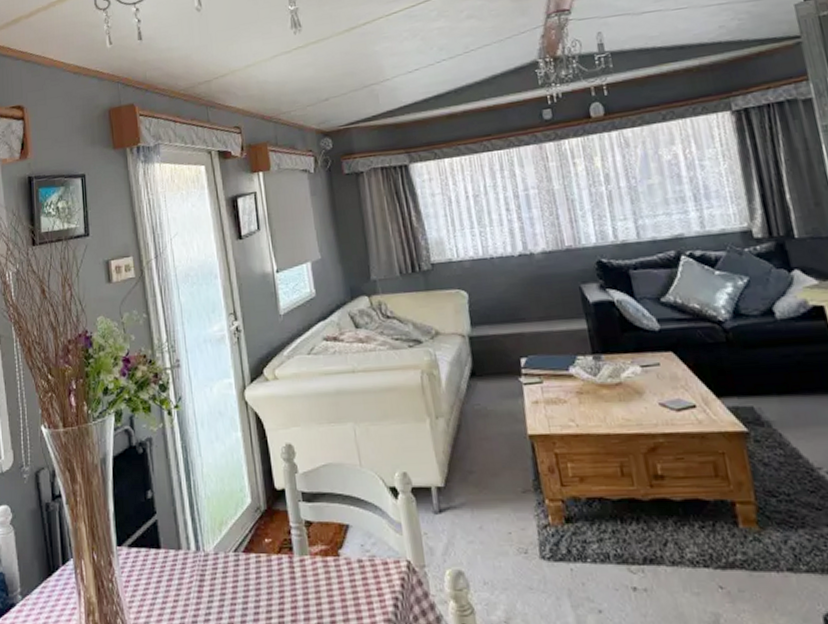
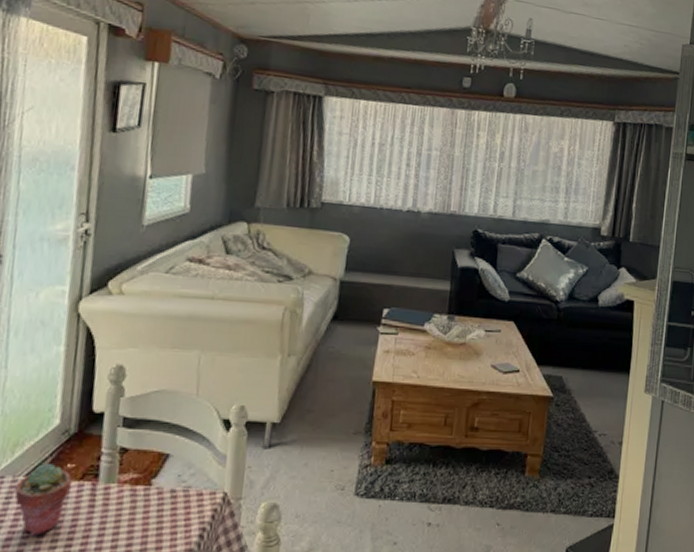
potted succulent: none [227,538,272,607] -> present [13,462,72,536]

